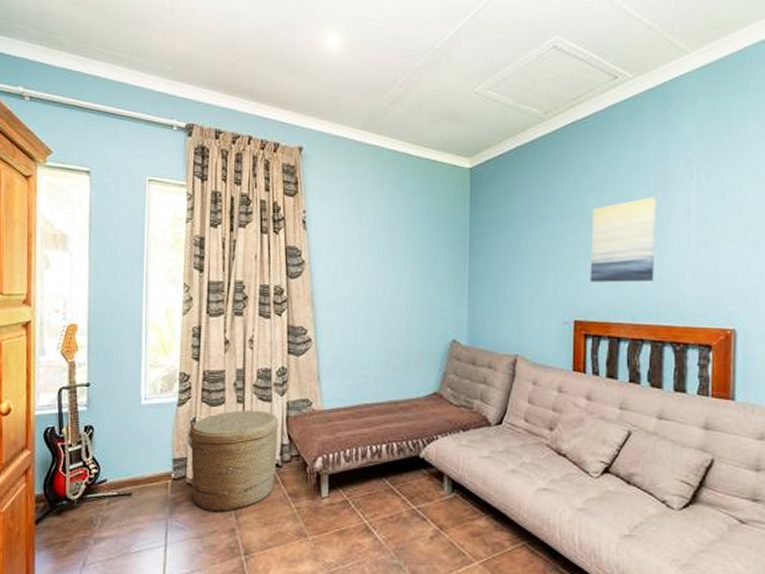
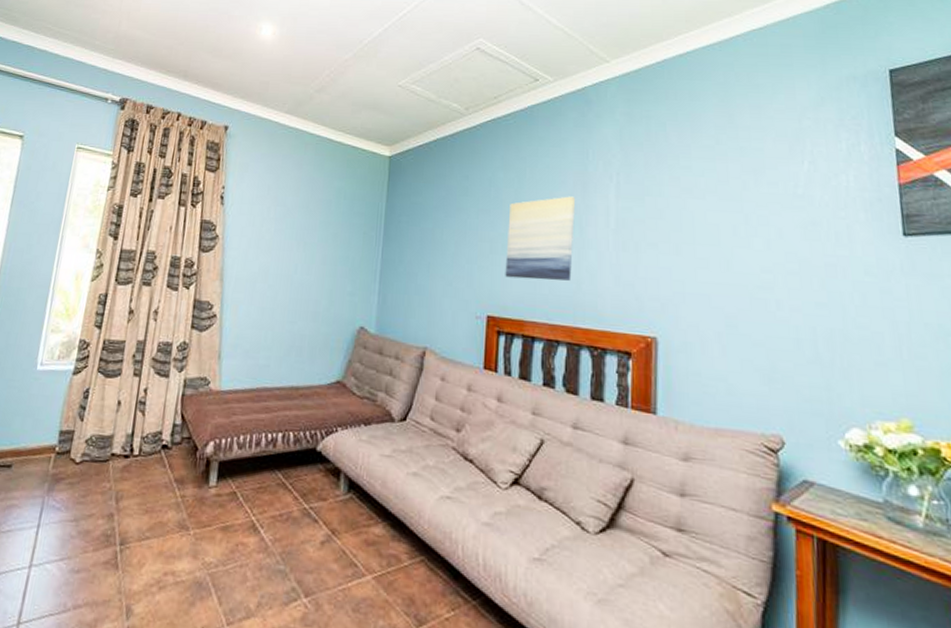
basket: present [189,410,279,512] -> none [74,384,174,494]

